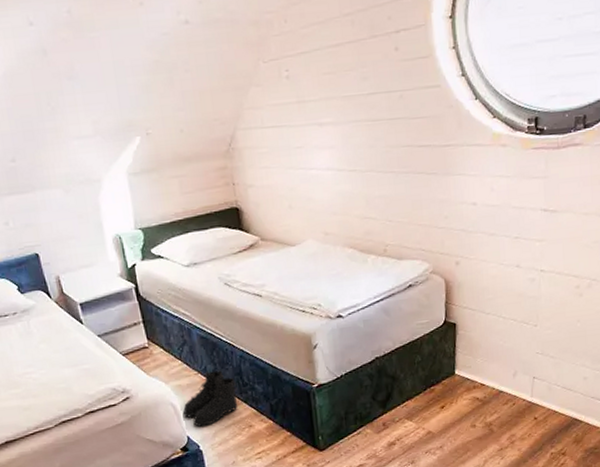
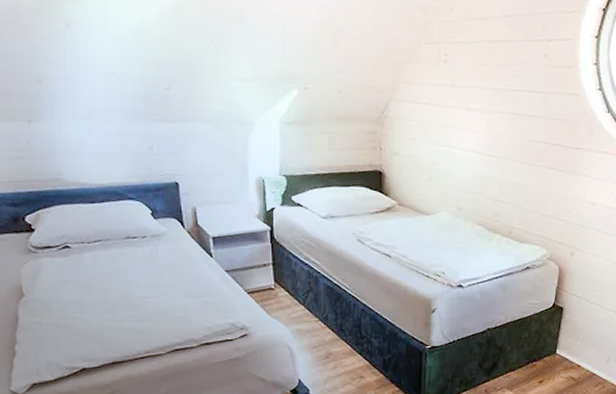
boots: present [182,370,238,427] -> none [297,319,355,372]

